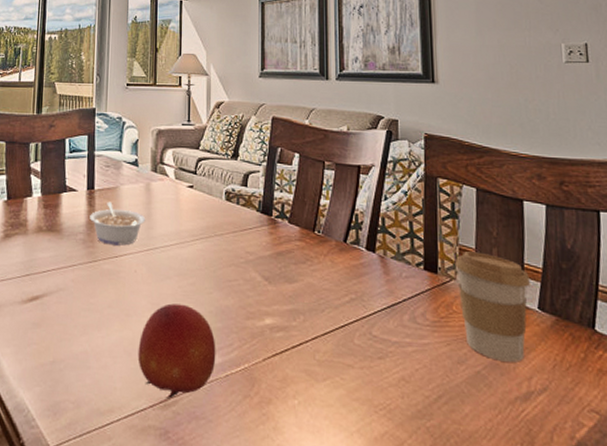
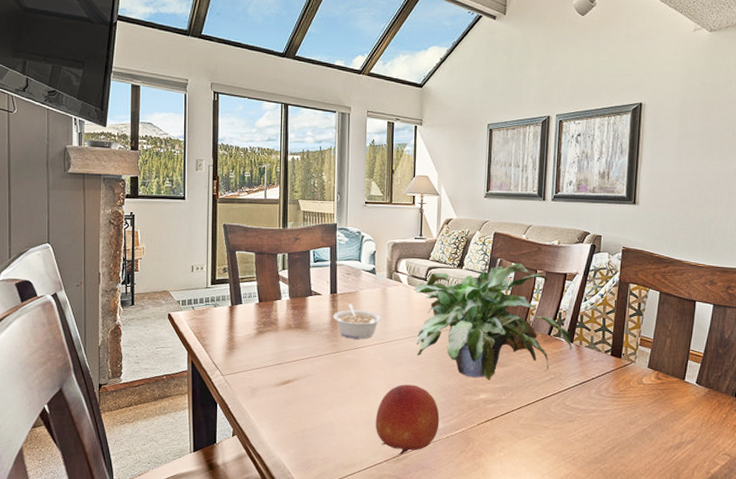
potted plant: none [182,152,375,301] -> present [414,263,572,381]
coffee cup: present [454,251,530,362] -> none [635,341,693,422]

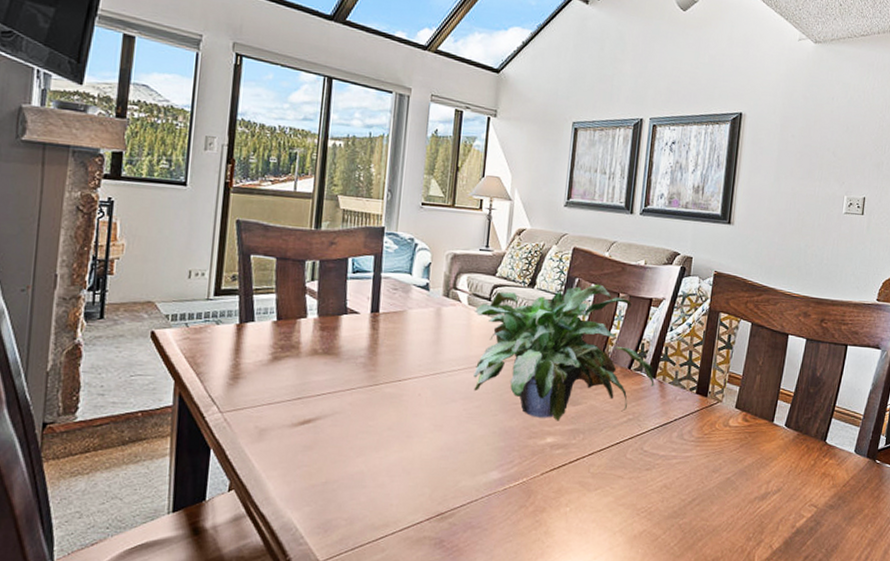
legume: present [333,303,382,340] -> none [372,325,434,370]
fruit: present [375,384,440,456] -> none [416,425,497,513]

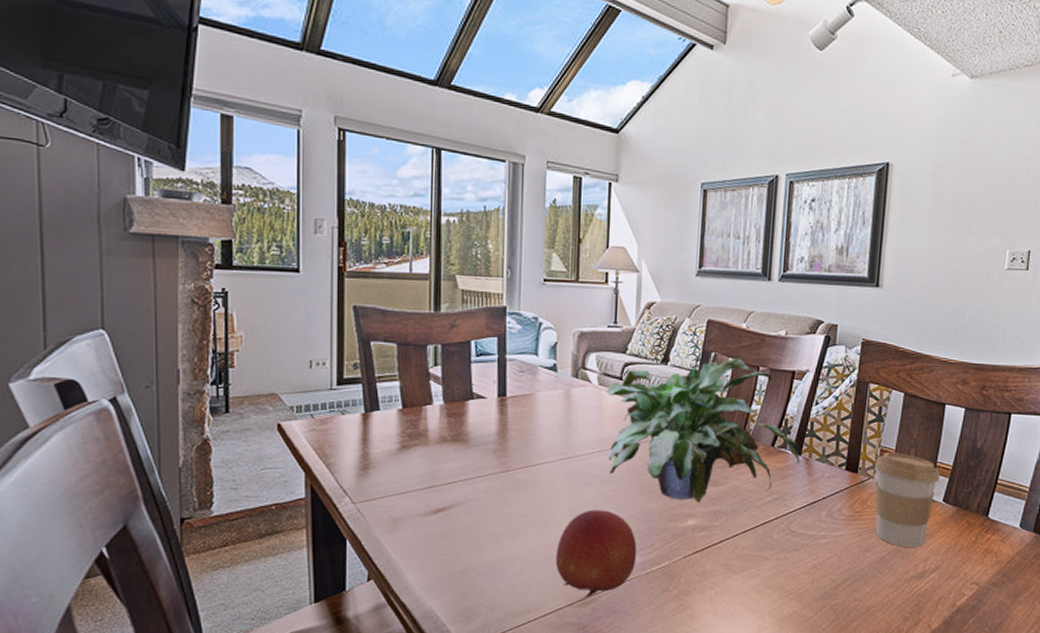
fruit: none [416,425,497,513] -> present [555,510,637,598]
coffee cup: none [722,378,783,469] -> present [874,452,940,547]

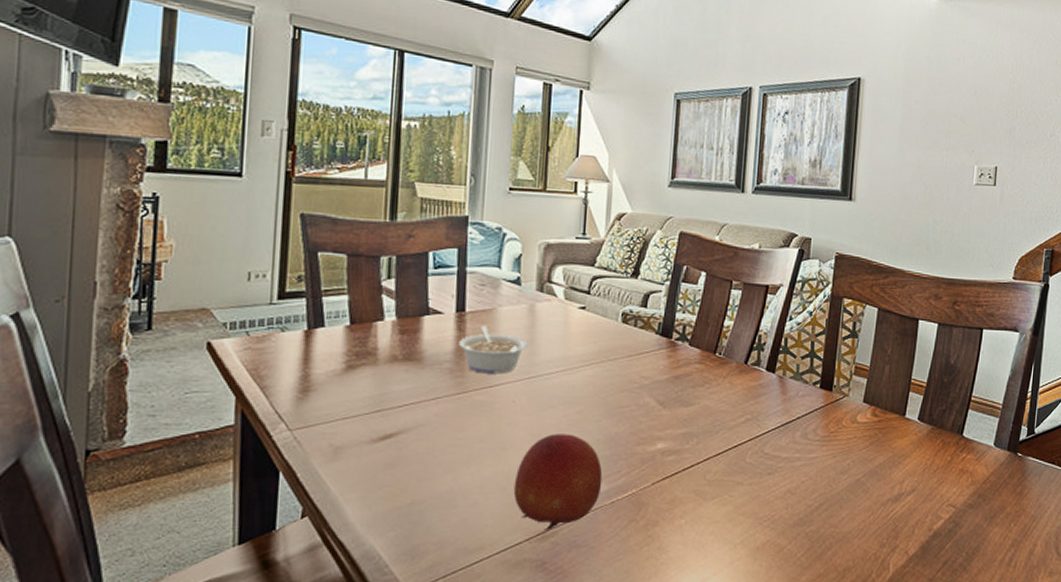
legume: none [501,409,565,455] -> present [459,325,528,374]
potted plant: present [606,357,800,503] -> none [572,271,774,425]
coffee cup: present [874,452,940,547] -> none [849,369,915,468]

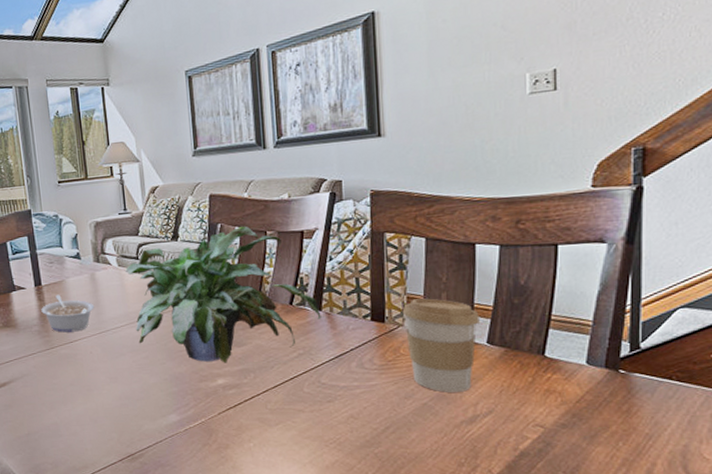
fruit: present [513,434,603,532] -> none [102,376,175,454]
potted plant: none [572,271,774,425] -> present [125,226,322,363]
coffee cup: none [849,369,915,468] -> present [402,298,479,392]

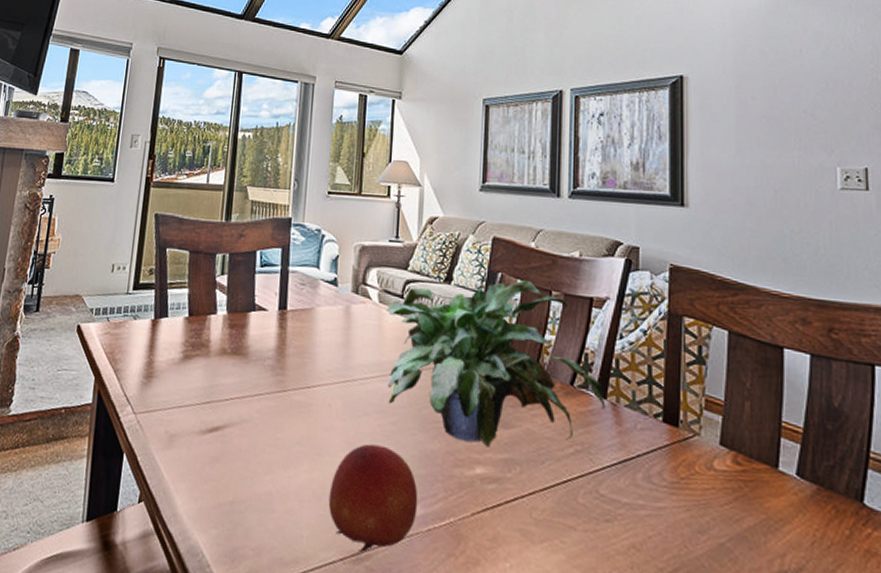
legume: present [41,294,95,333] -> none [280,324,344,376]
fruit: none [102,376,175,454] -> present [328,444,418,553]
coffee cup: present [402,298,479,392] -> none [699,403,788,536]

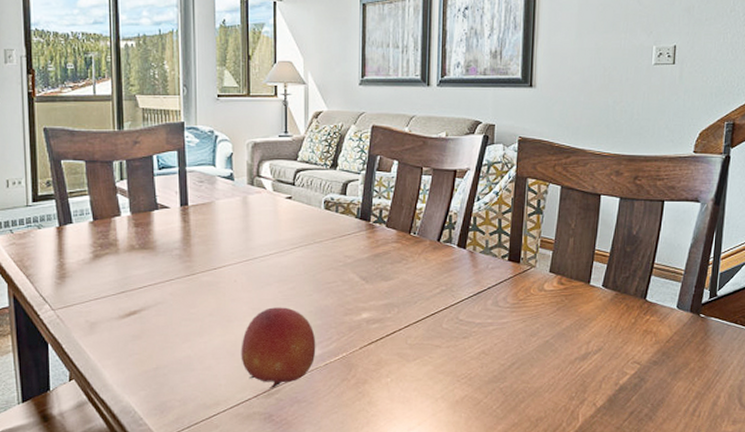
potted plant: present [386,279,606,448] -> none [280,160,465,297]

